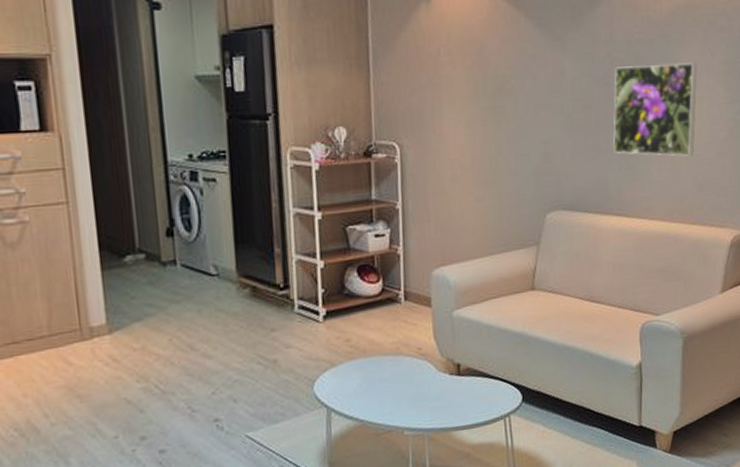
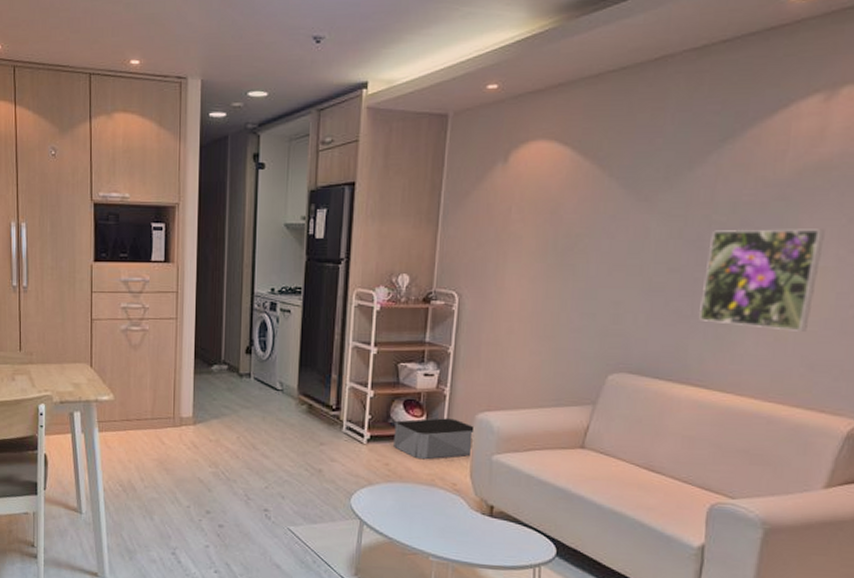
storage bin: none [351,279,431,329] -> present [394,418,473,460]

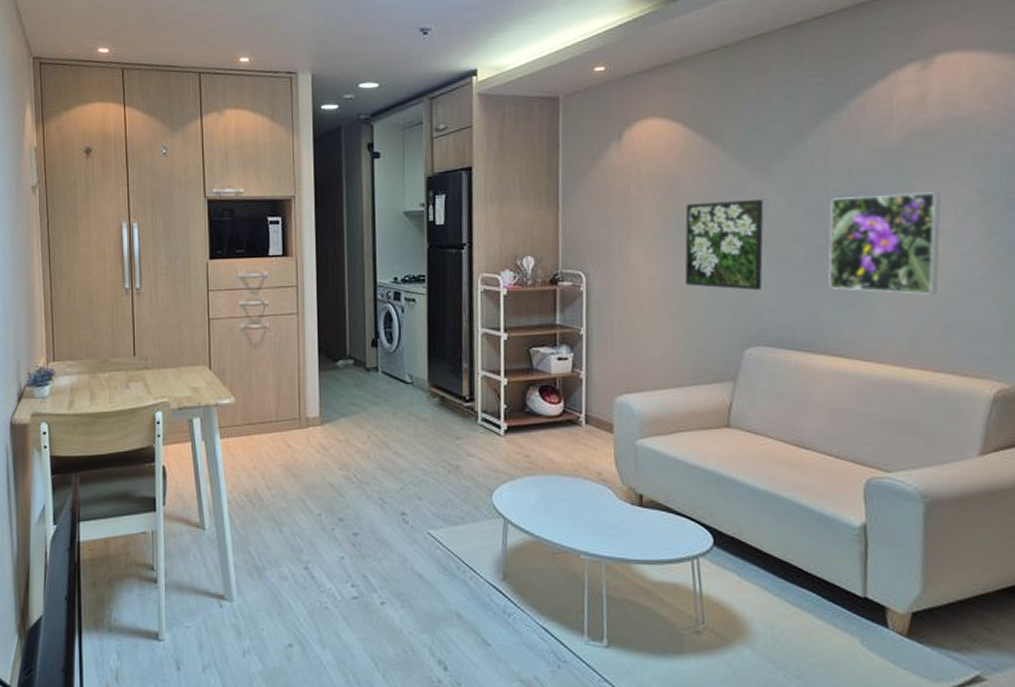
storage bin: present [394,418,473,460] -> none [532,403,613,449]
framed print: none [556,228,644,318] -> present [684,200,764,290]

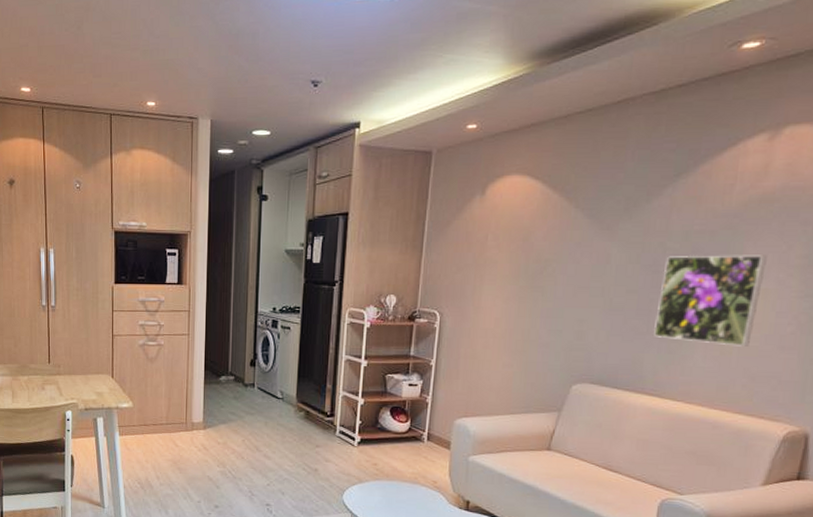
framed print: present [684,200,764,290] -> none [526,254,606,334]

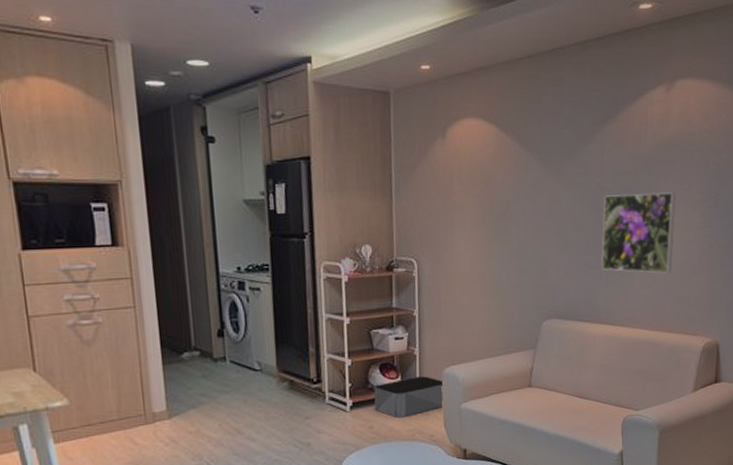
storage bin: none [381,423,452,460] -> present [374,376,442,418]

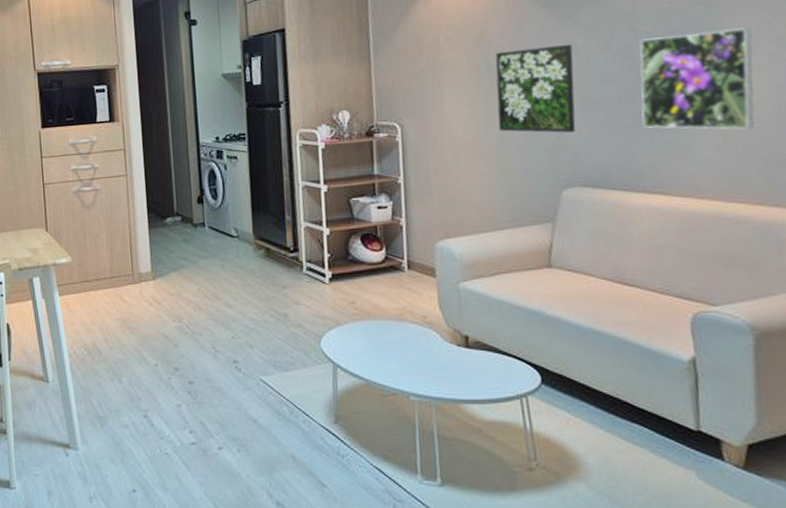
storage bin: present [374,376,442,418] -> none [355,249,436,294]
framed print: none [497,195,557,273] -> present [495,44,576,133]

